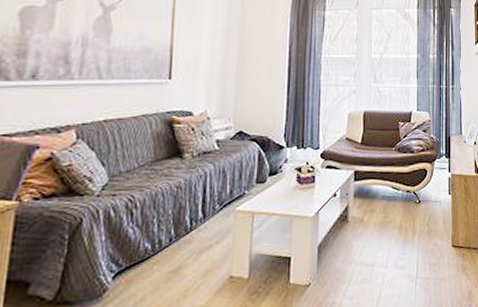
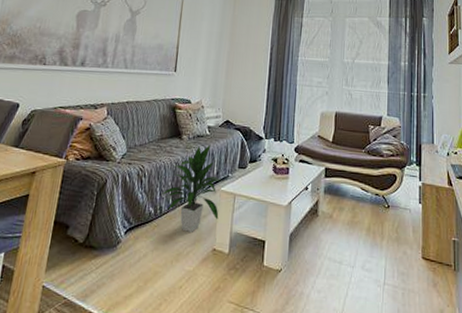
indoor plant: none [161,160,236,263] -> present [162,144,221,232]

